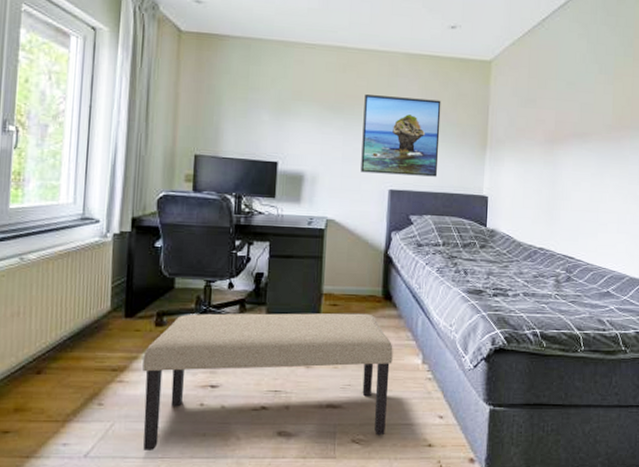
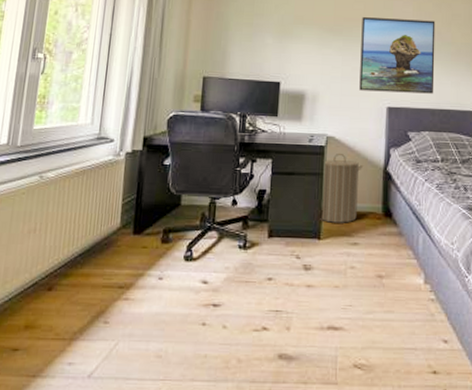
bench: present [143,313,393,452] -> none [145,230,394,373]
laundry hamper: none [319,236,364,306] -> present [320,153,364,223]

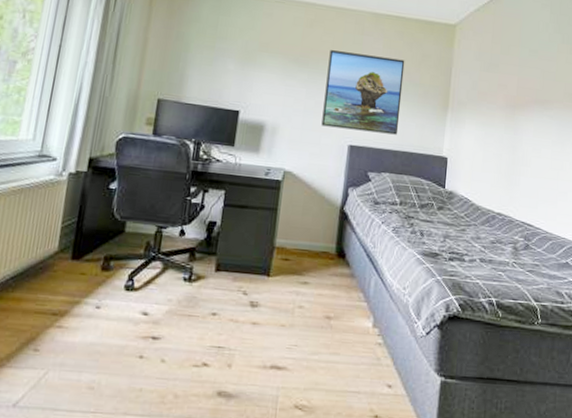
laundry hamper: present [320,153,364,223] -> none [271,188,320,262]

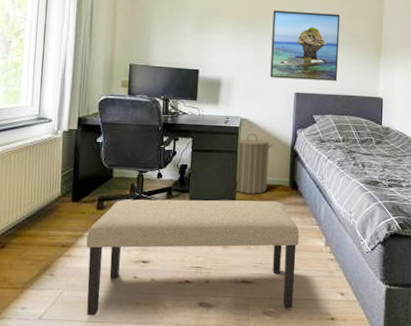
bench: none [75,260,344,405] -> present [86,199,299,316]
laundry hamper: none [271,188,320,262] -> present [235,133,274,194]

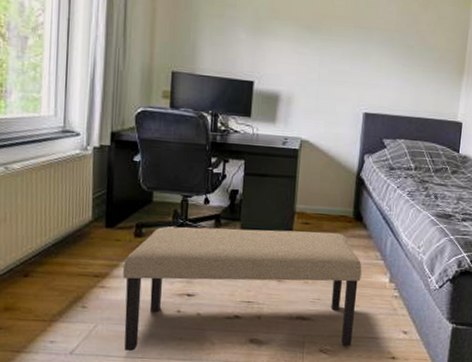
laundry hamper: present [235,133,274,194] -> none [292,156,337,225]
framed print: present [270,10,340,81] -> none [336,15,420,101]

